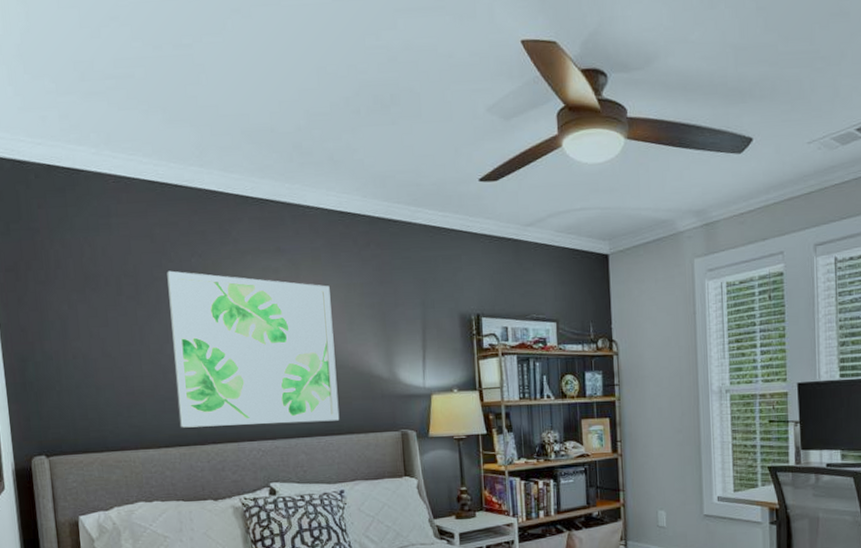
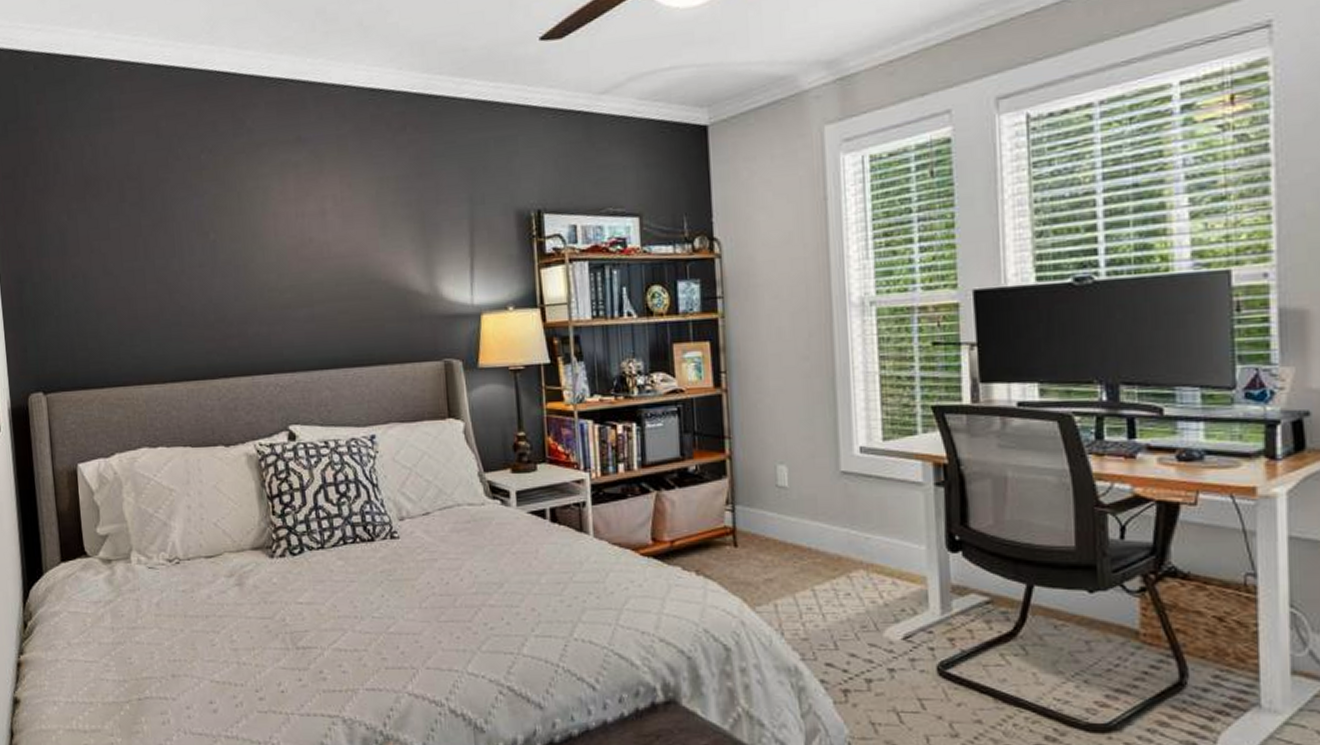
wall art: present [167,270,340,428] -> none [174,170,371,359]

